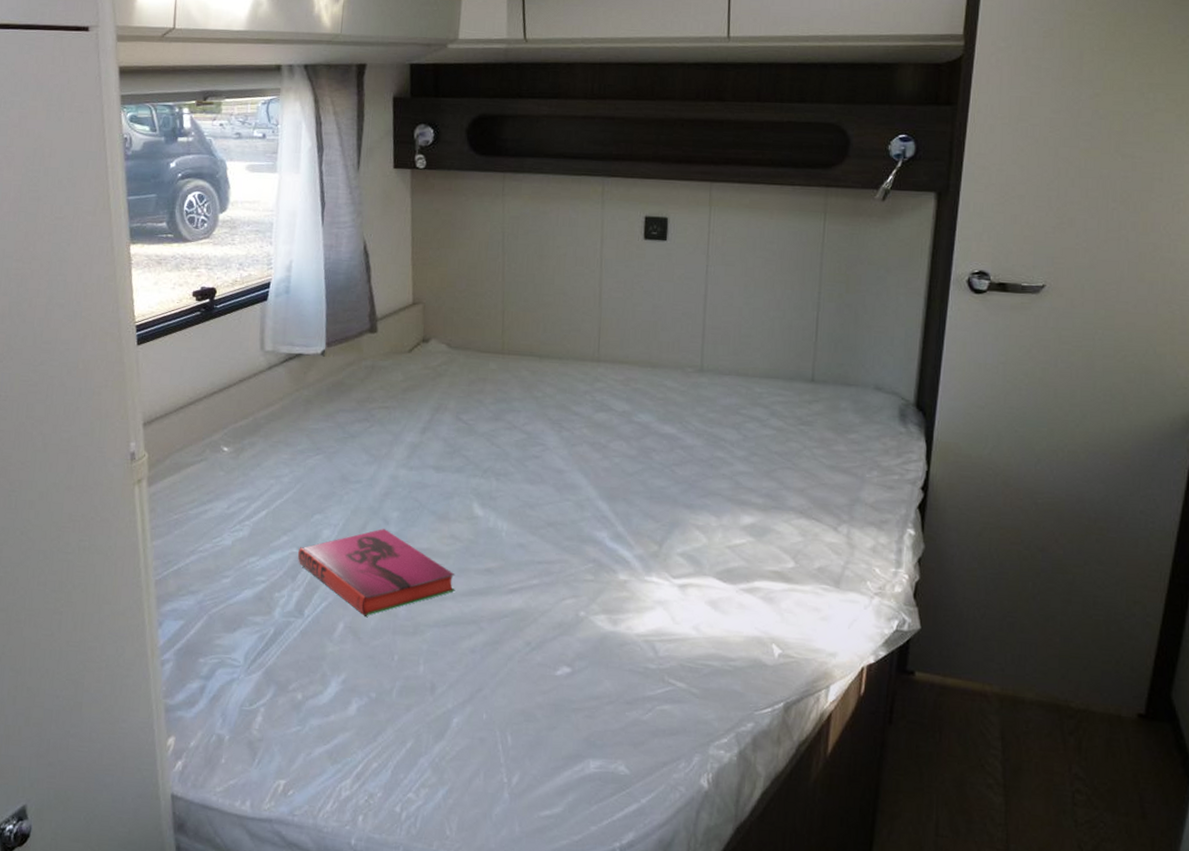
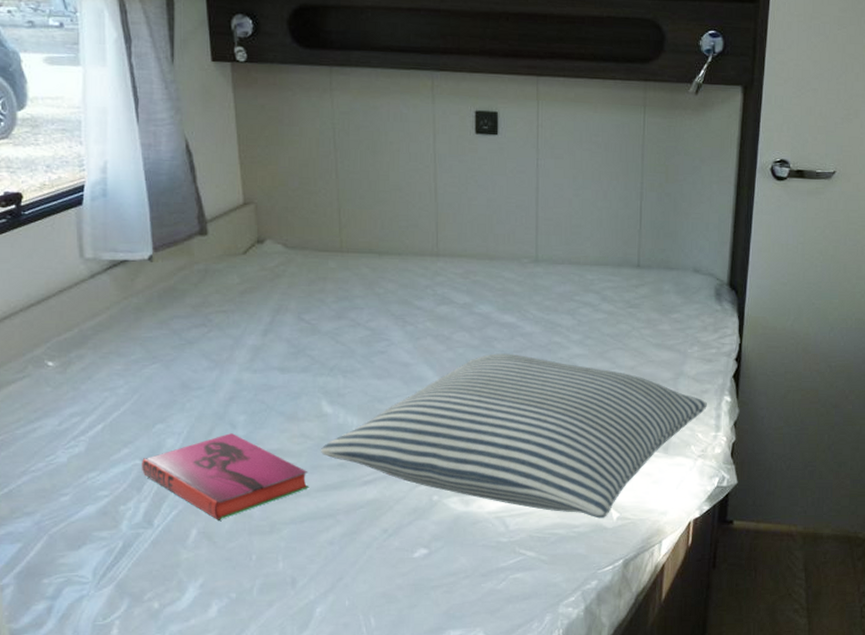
pillow: none [469,465,887,654] -> present [321,353,707,519]

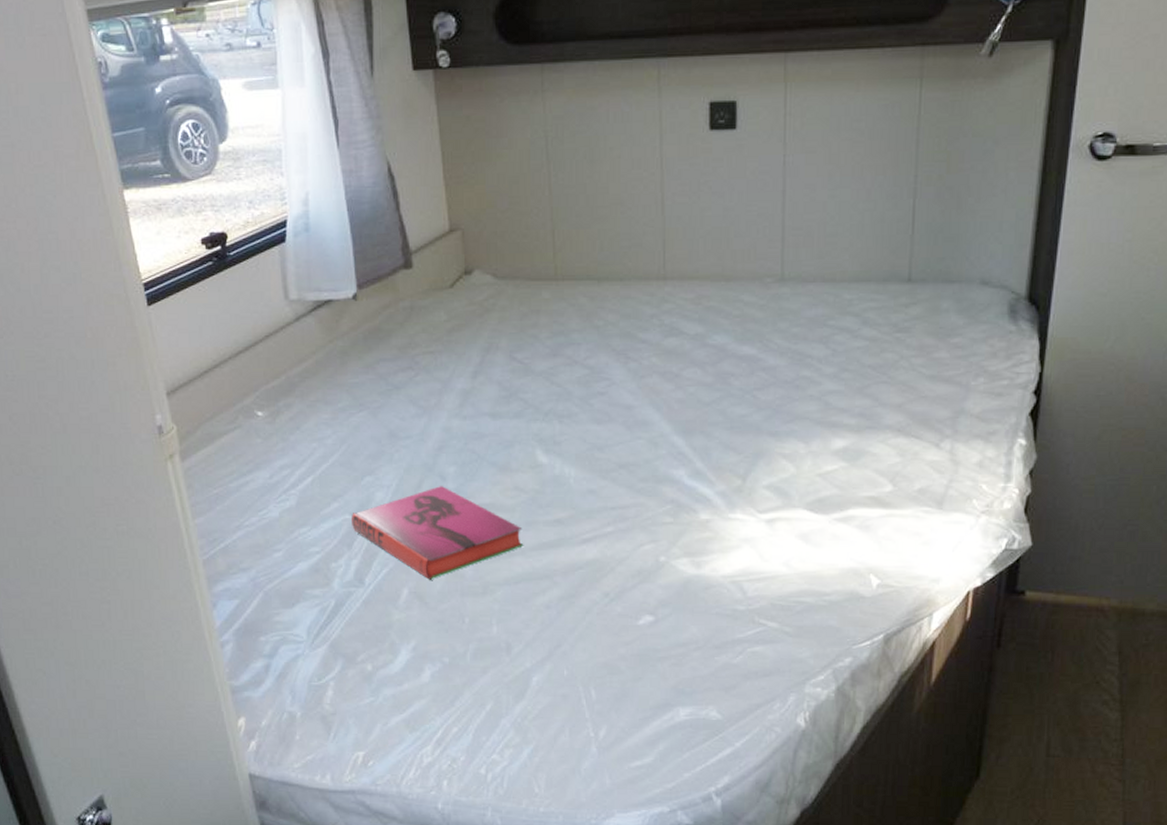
pillow: present [321,353,707,519] -> none [536,392,995,586]

